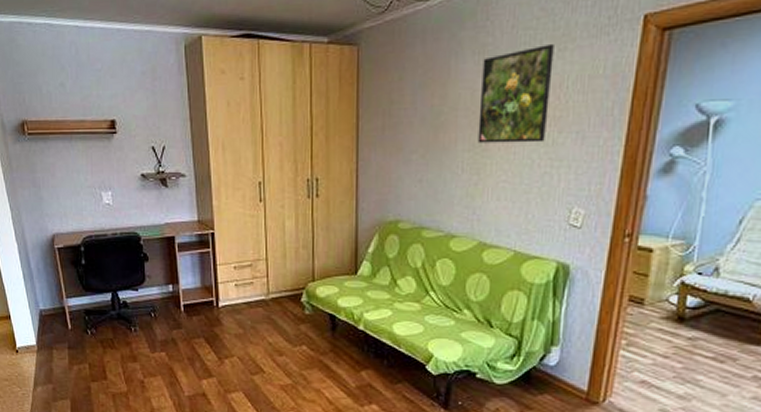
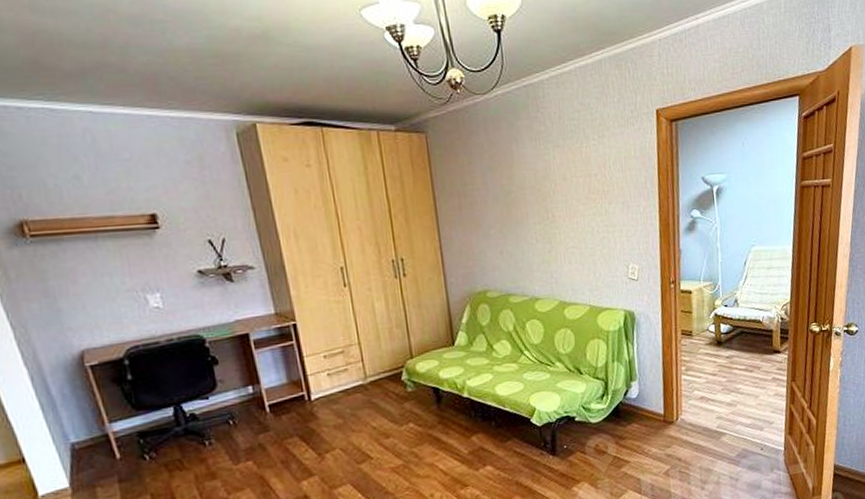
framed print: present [477,45,554,143] -> none [539,132,599,216]

